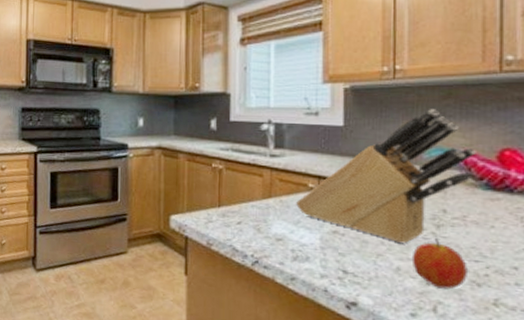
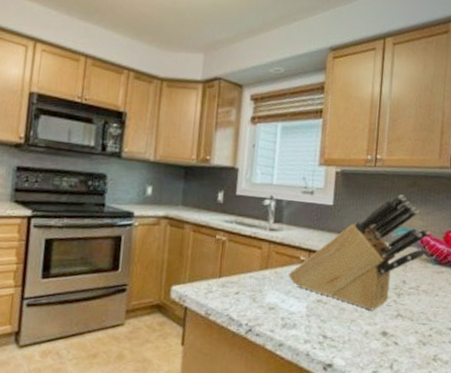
fruit: present [411,238,467,289] -> none [377,305,417,349]

